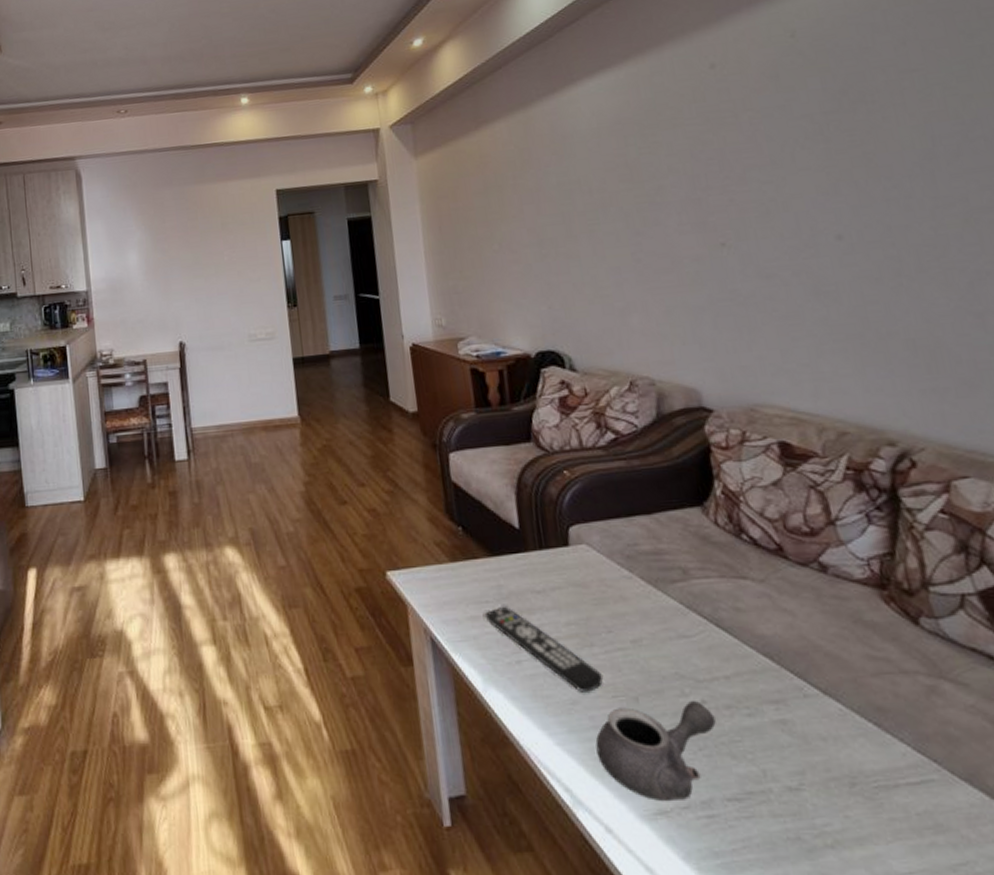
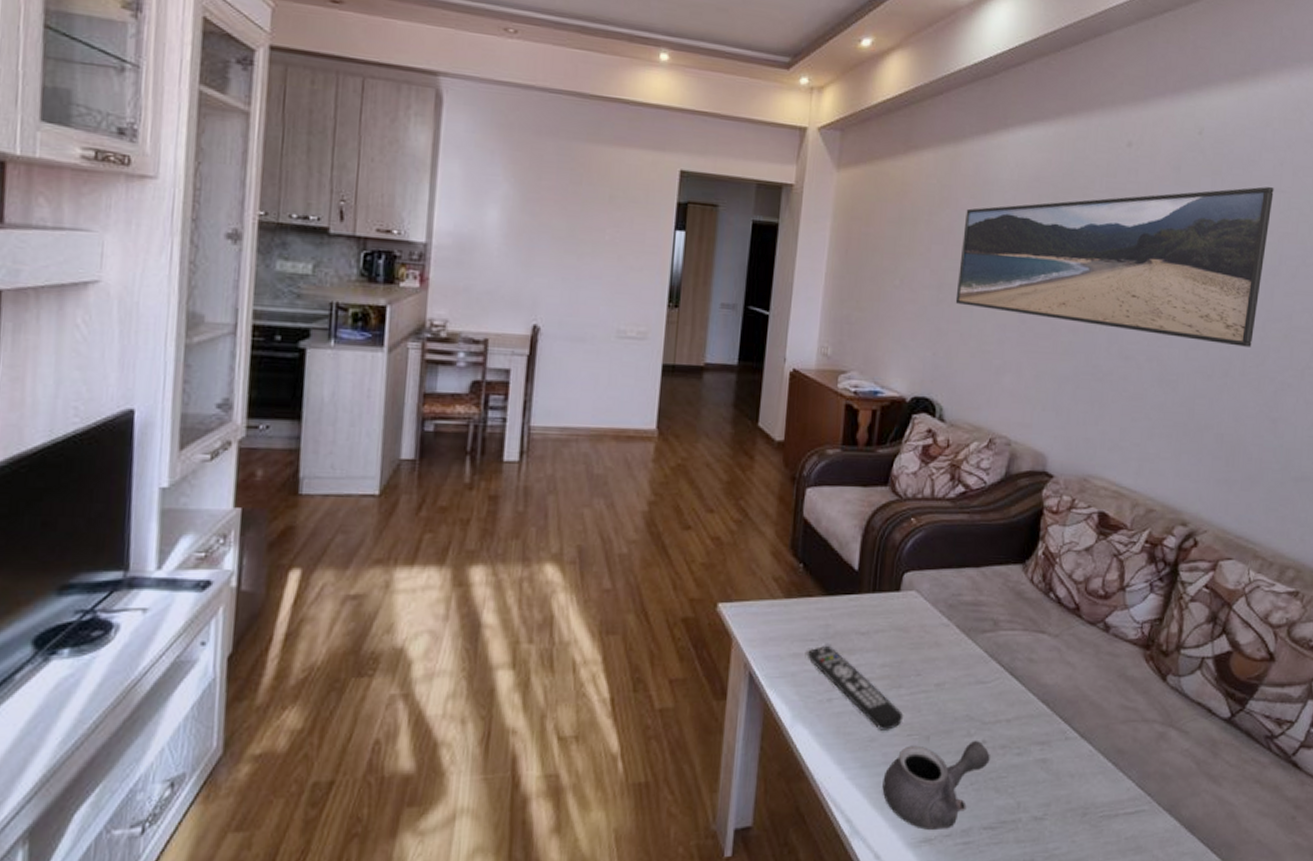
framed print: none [550,69,924,256] -> present [955,186,1274,347]

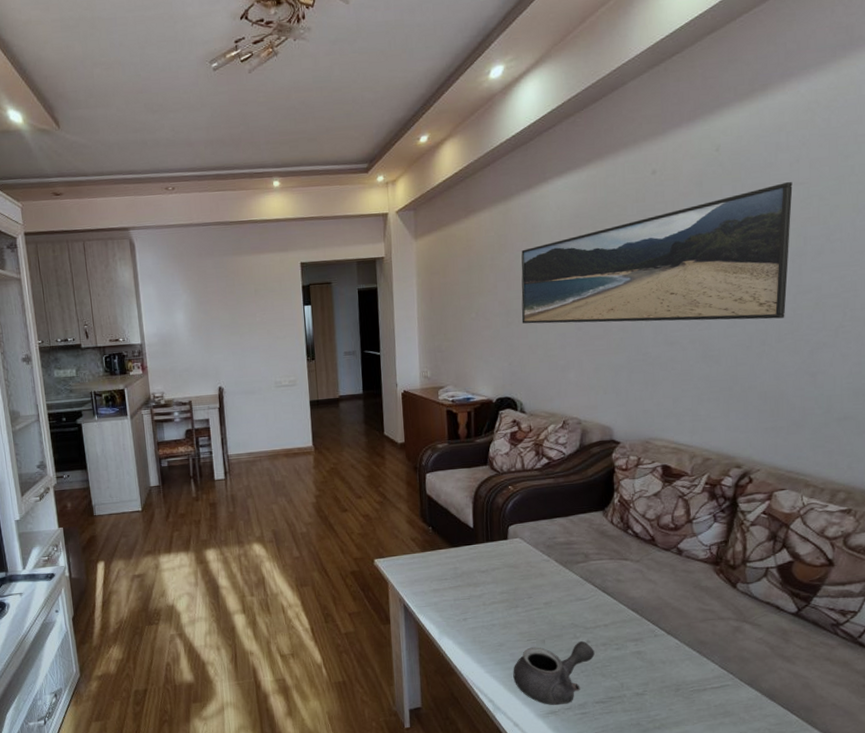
remote control: present [806,646,904,730] -> none [443,582,523,638]

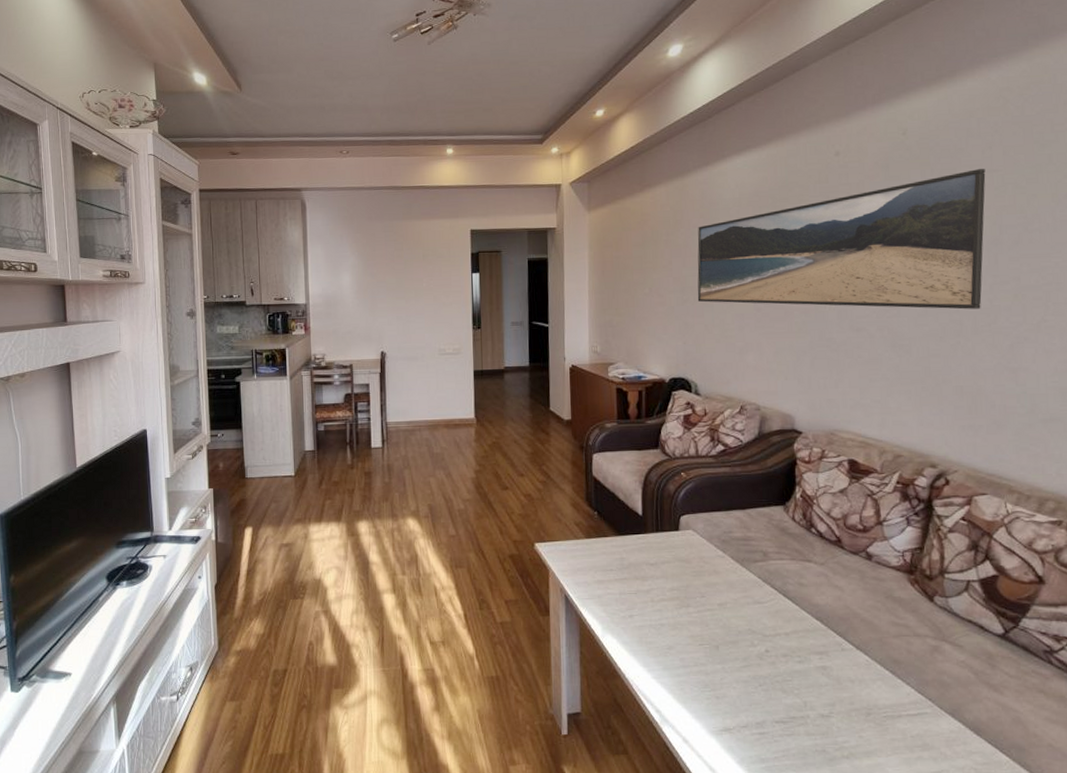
teapot: present [513,641,595,706] -> none [683,650,774,722]

